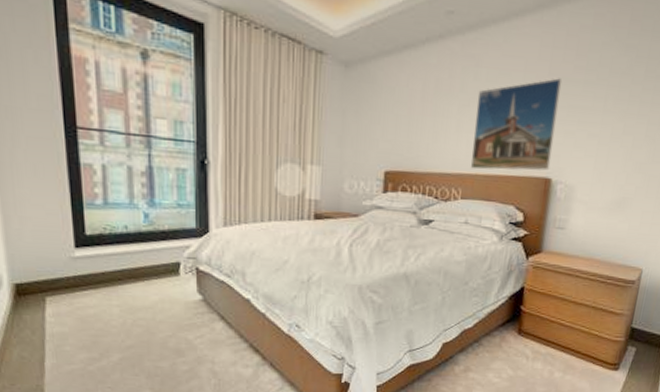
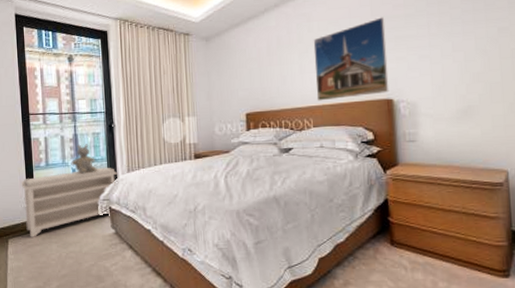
bench: none [64,215,211,297] -> present [21,167,118,237]
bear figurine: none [142,181,181,222] -> present [71,144,97,174]

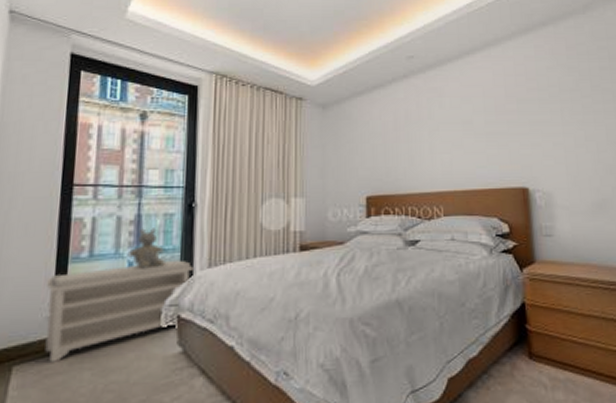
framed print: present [313,17,389,101] -> none [445,99,525,186]

